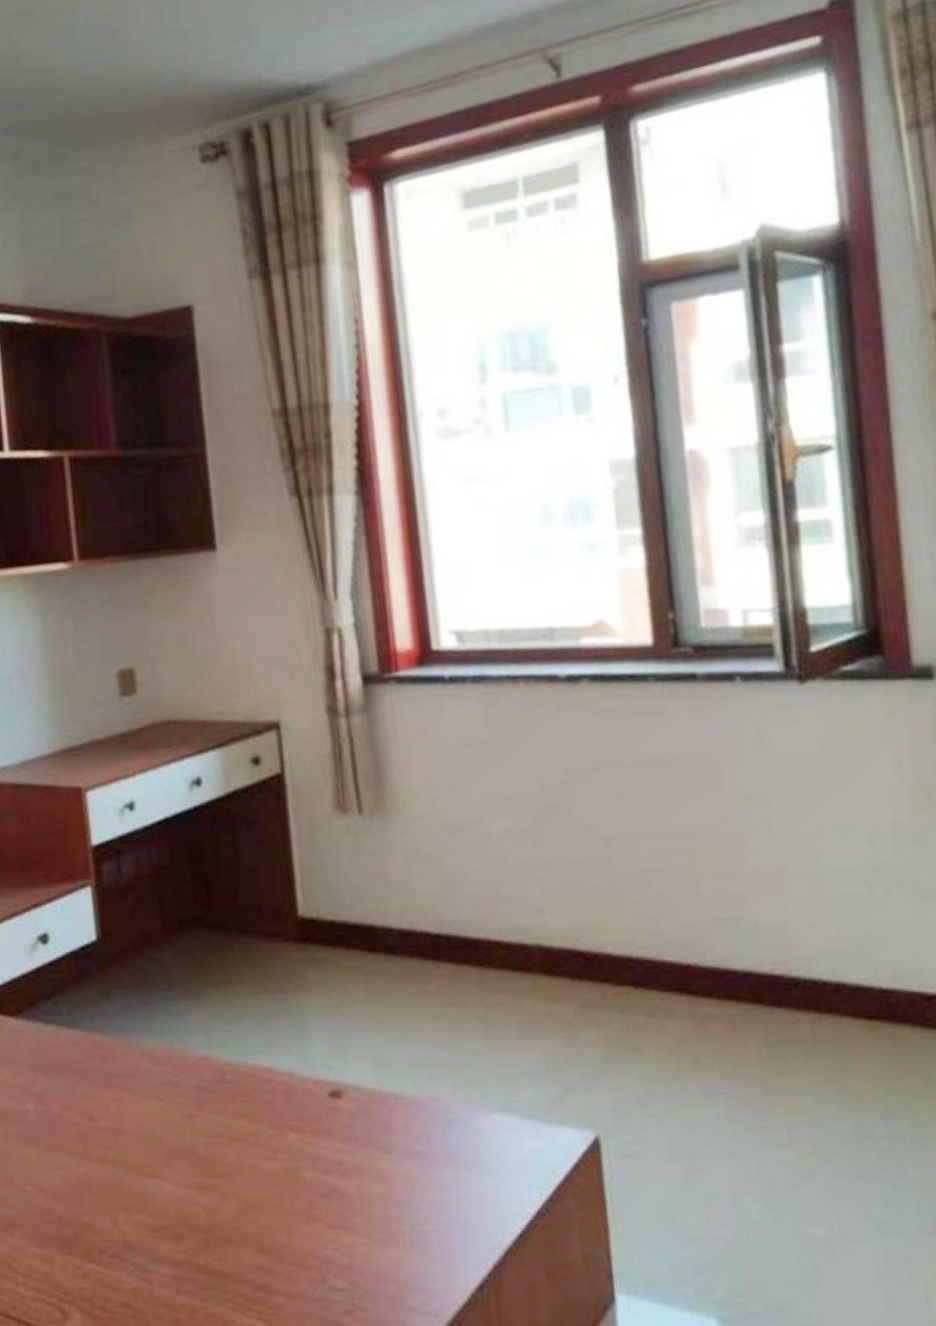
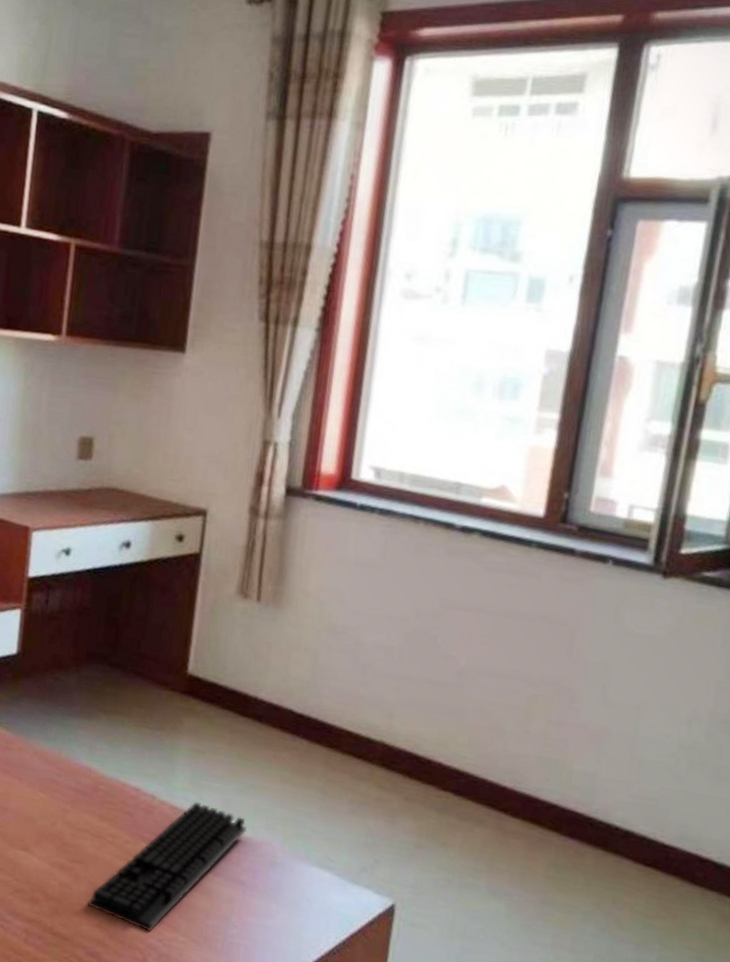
keyboard: none [241,1067,409,1243] -> present [88,801,247,932]

